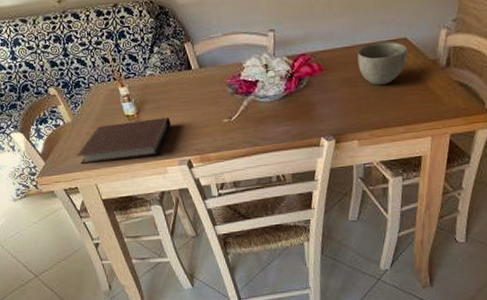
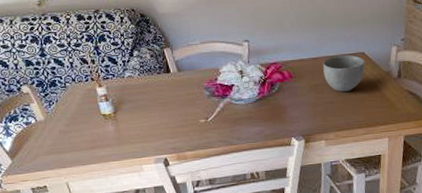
notebook: present [77,117,171,165] -> none [48,117,148,163]

